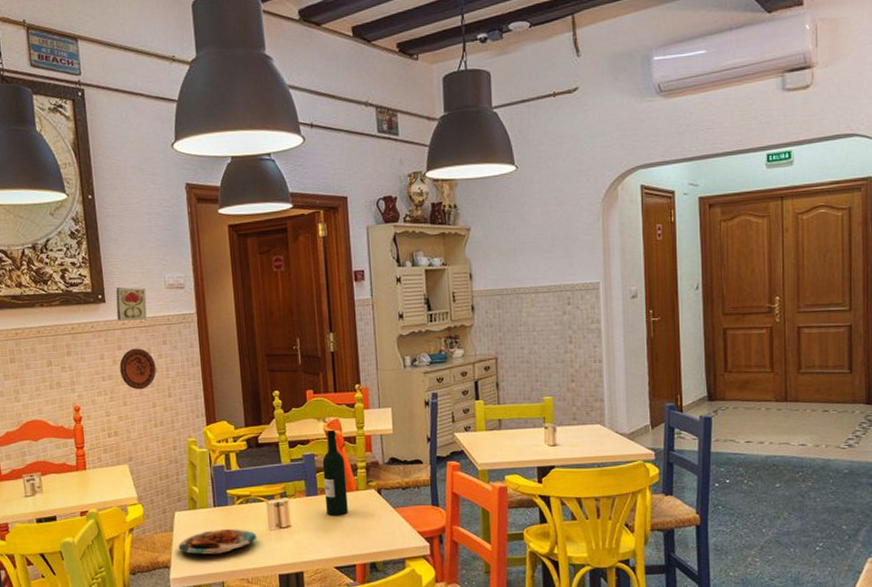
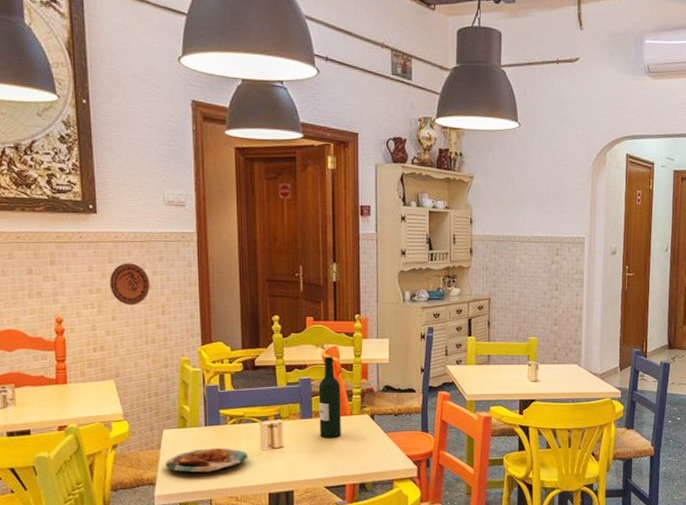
decorative tile: present [116,287,147,321] -> none [108,199,143,235]

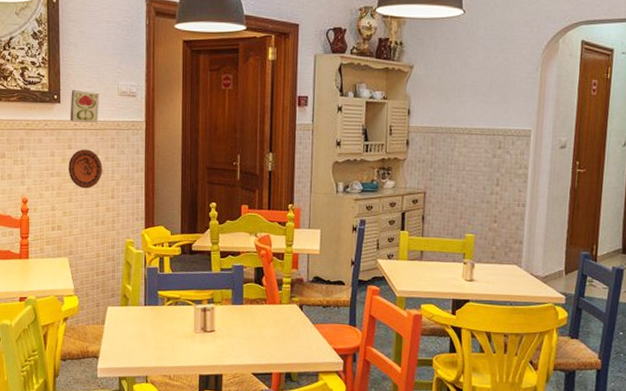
decorative tile: none [108,199,143,235] -> present [70,90,99,123]
plate: present [165,447,249,473] -> none [108,327,183,350]
wine bottle: present [318,356,341,439] -> none [249,244,272,326]

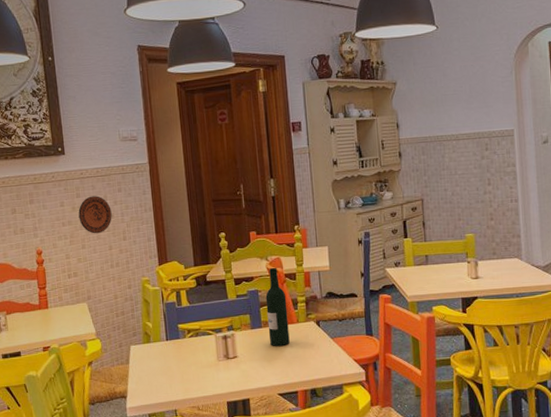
decorative tile: present [70,90,99,123] -> none [74,140,103,171]
wine bottle: none [249,244,272,326] -> present [265,267,290,347]

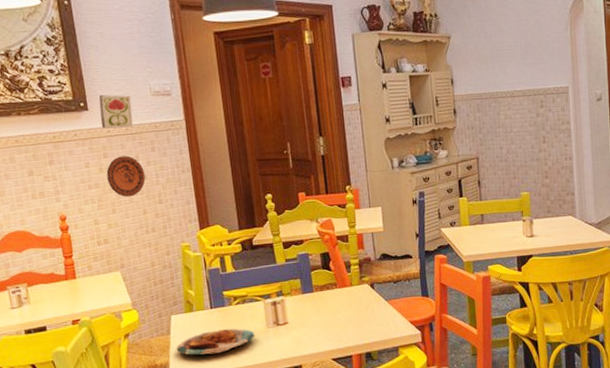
decorative tile: none [74,140,103,171] -> present [98,95,133,129]
plate: none [134,360,207,385] -> present [176,328,256,356]
wine bottle: present [265,267,290,347] -> none [316,229,343,312]

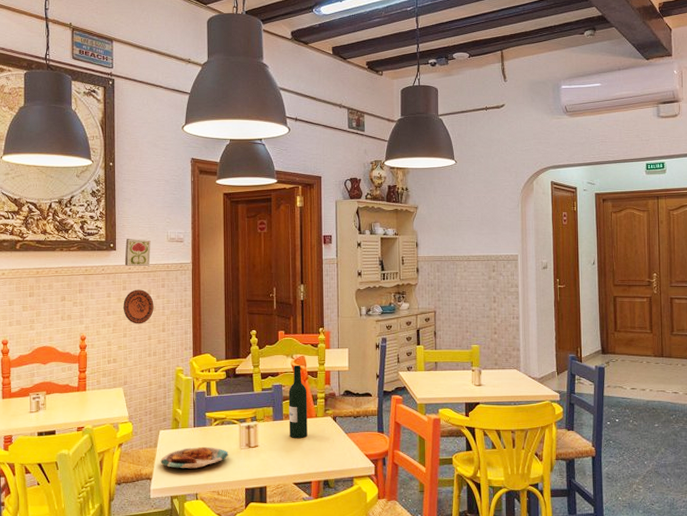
wine bottle: none [316,229,343,312] -> present [288,364,308,439]

